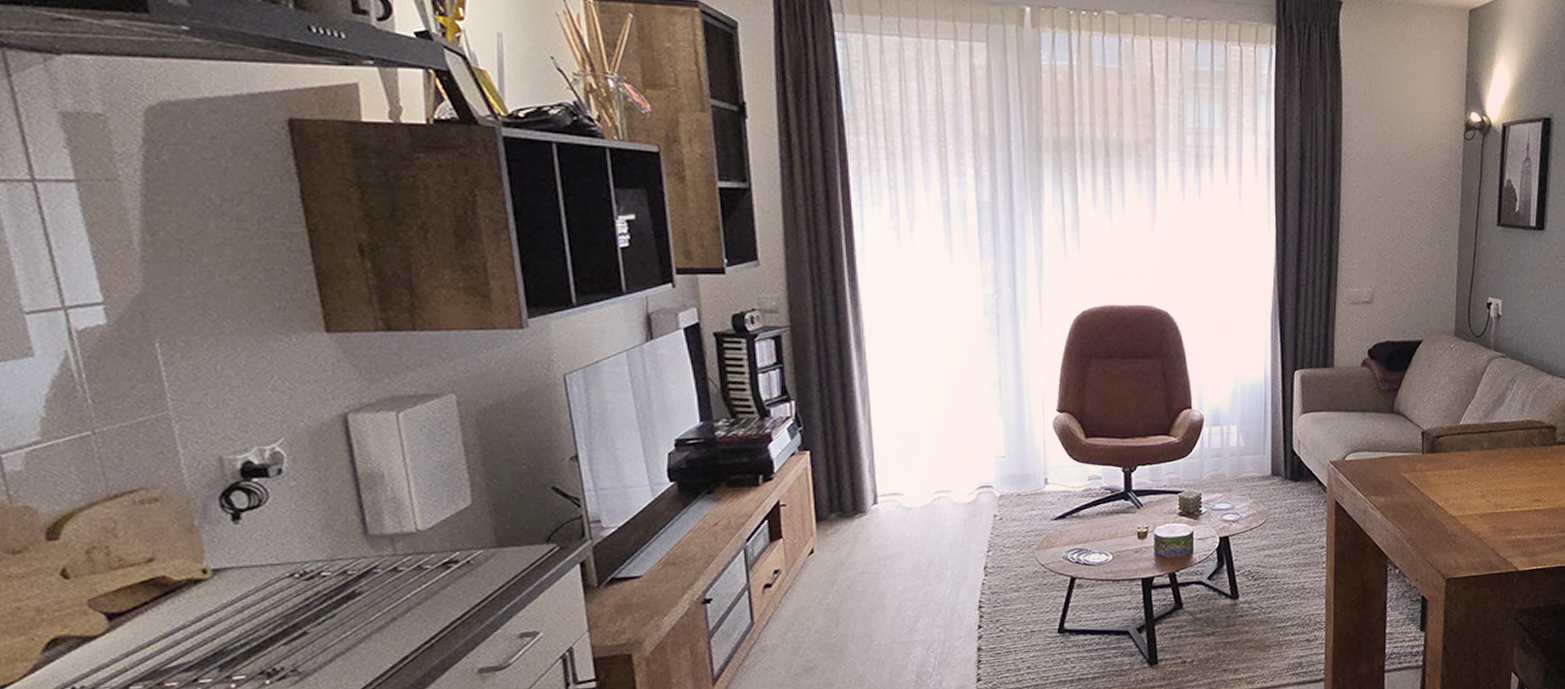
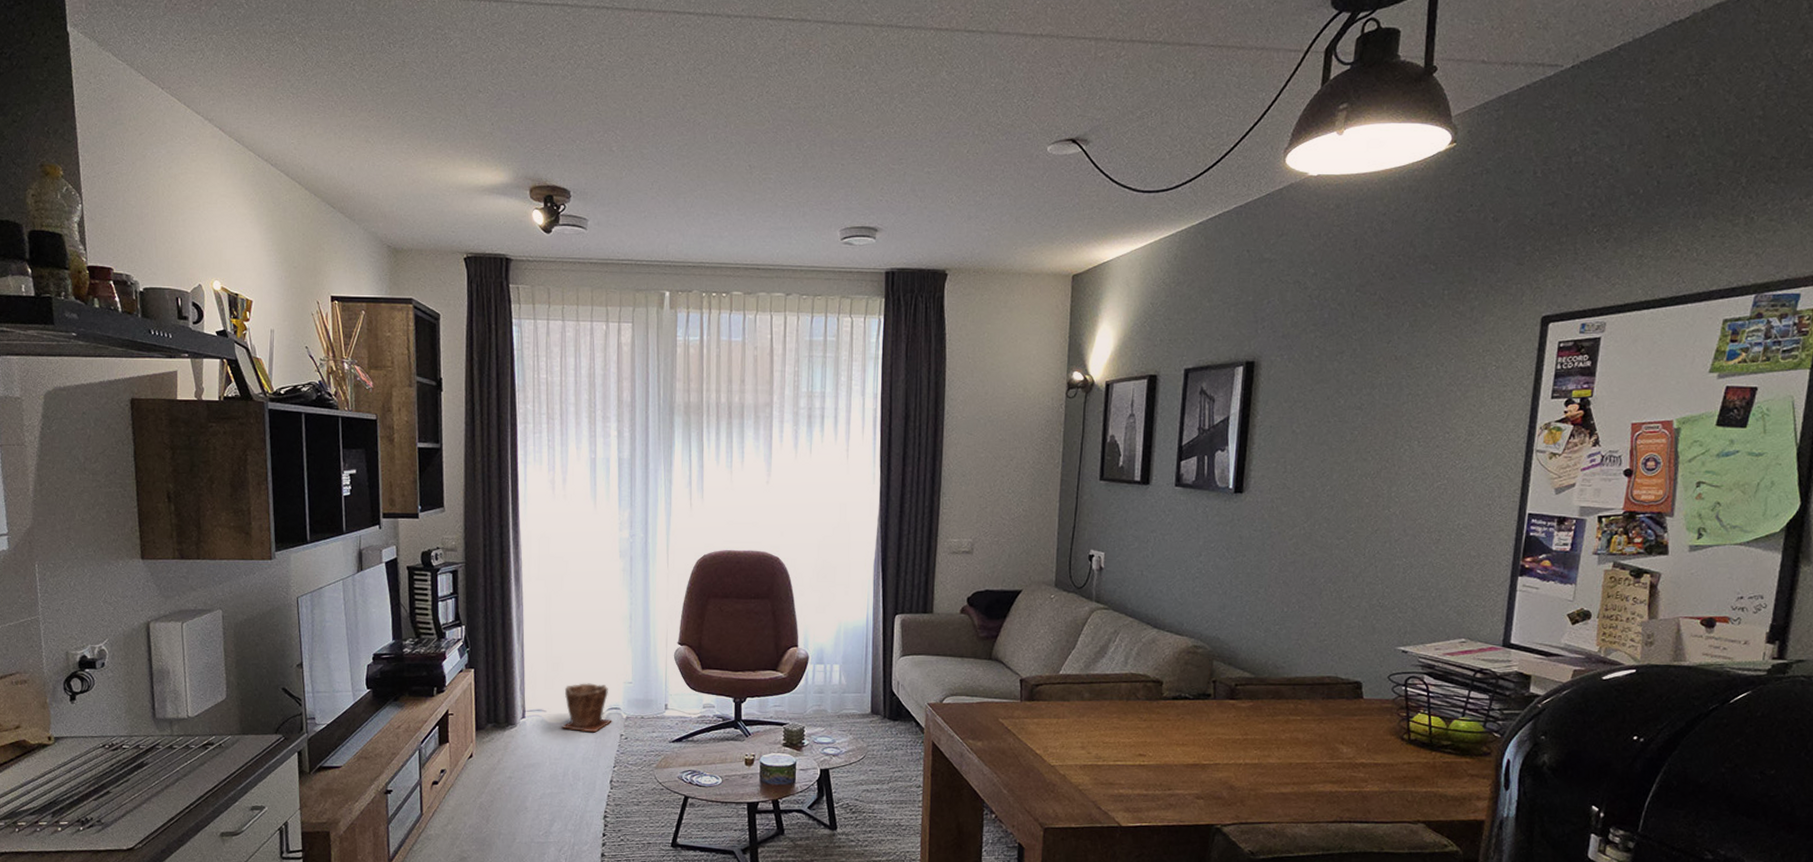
plant pot: none [922,460,983,516] -> present [561,683,612,733]

